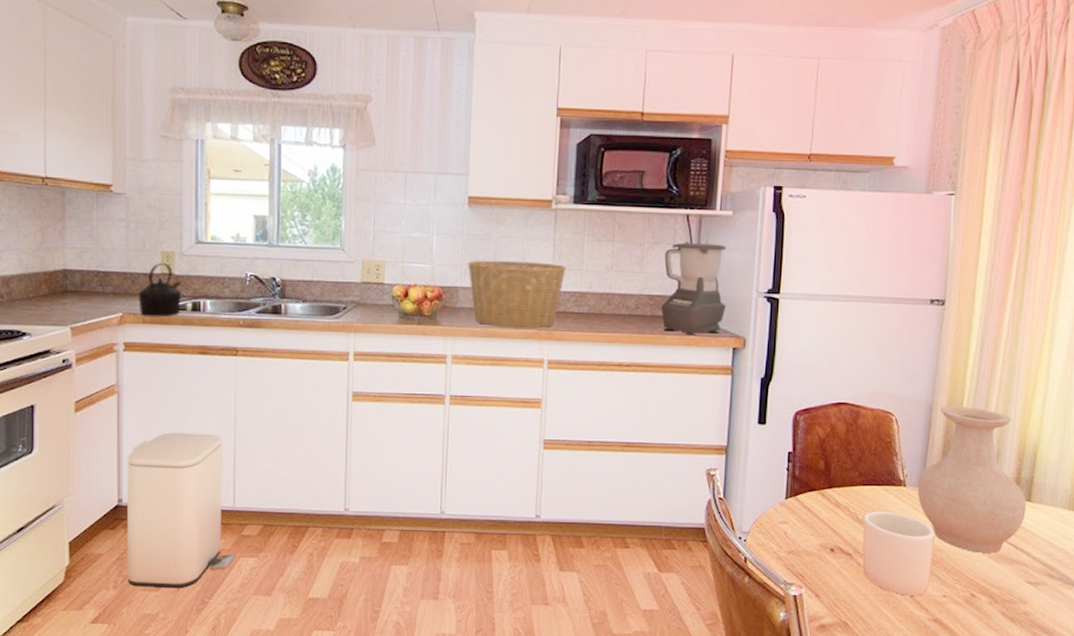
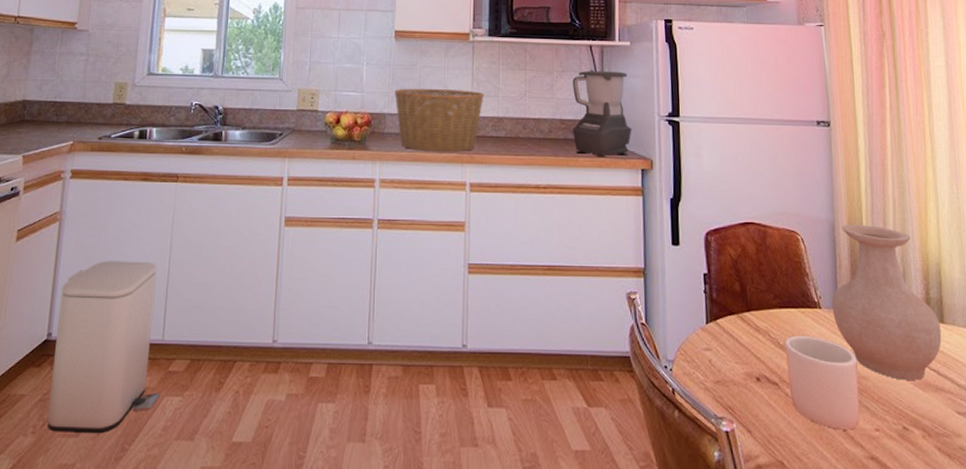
kettle: present [138,263,181,318] -> none [89,94,131,145]

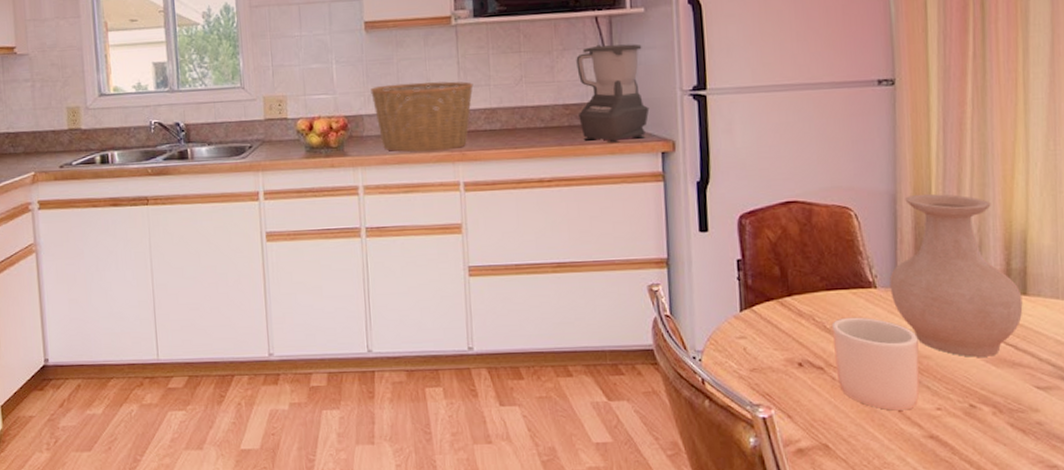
pedal bin: present [47,261,160,433] -> none [50,286,164,448]

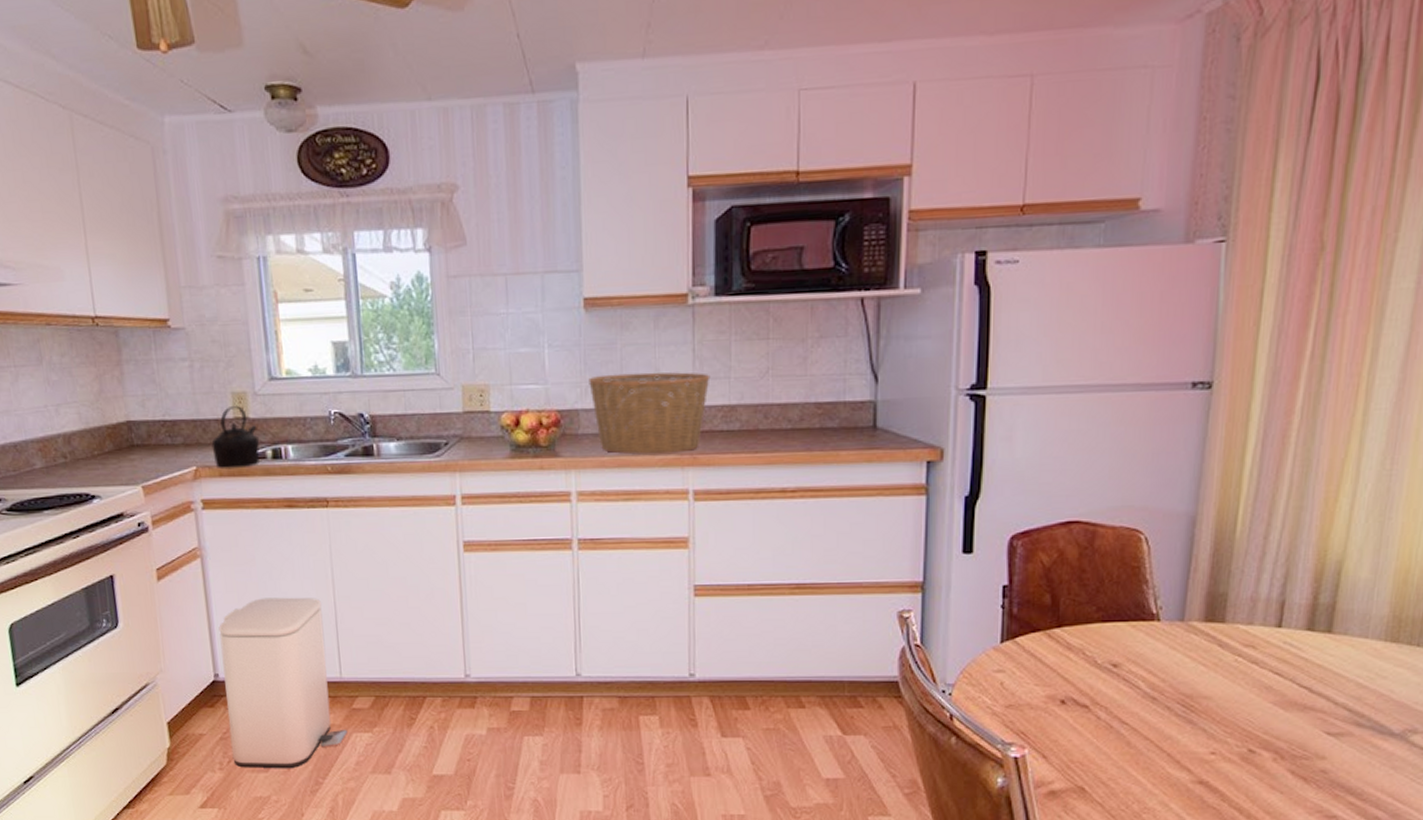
kettle: none [48,119,90,174] -> present [211,406,260,470]
pedal bin: none [50,286,164,448] -> present [219,597,348,768]
blender: present [576,44,650,144] -> none [833,332,917,450]
mug: present [831,317,920,411] -> none [1102,652,1200,754]
vase: present [889,194,1023,357] -> none [1175,517,1326,699]

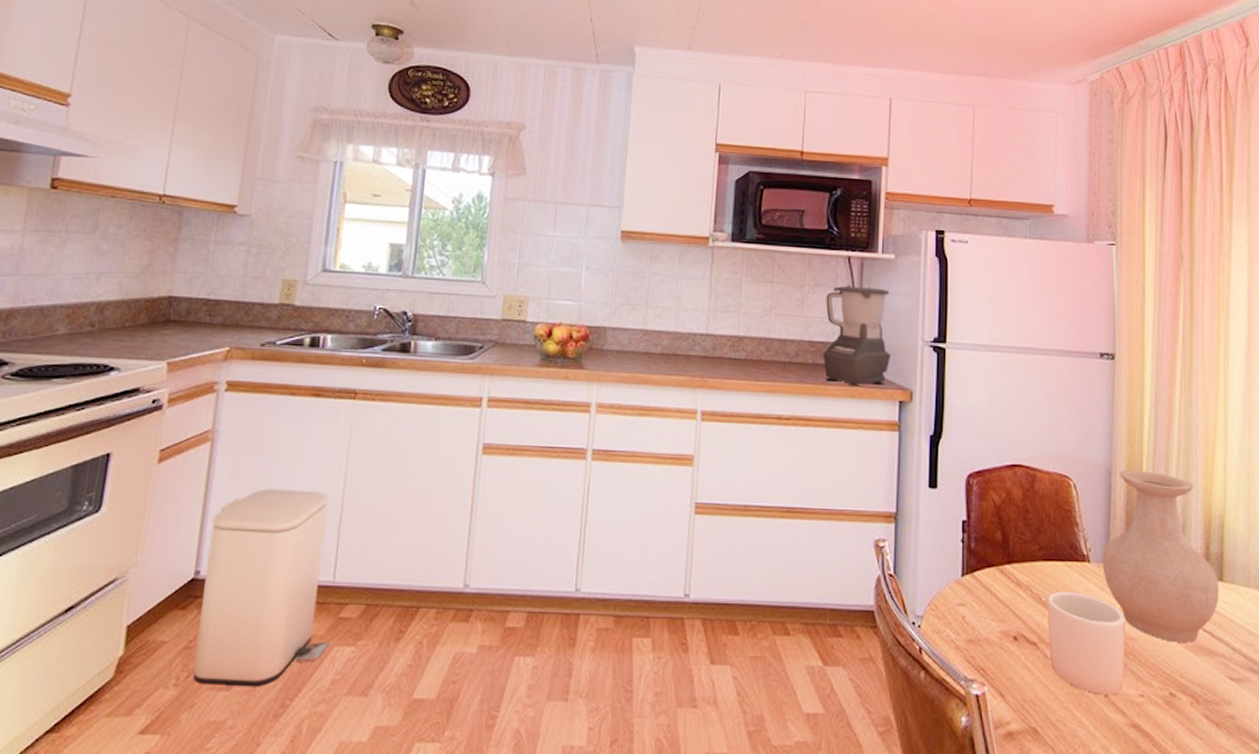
kettle: present [211,406,260,470] -> none [249,292,301,354]
basket: present [588,372,711,456] -> none [618,298,723,376]
blender: none [833,332,917,450] -> present [823,285,891,387]
mug: none [1102,652,1200,754] -> present [1047,591,1126,695]
vase: none [1175,517,1326,699] -> present [1102,470,1219,643]

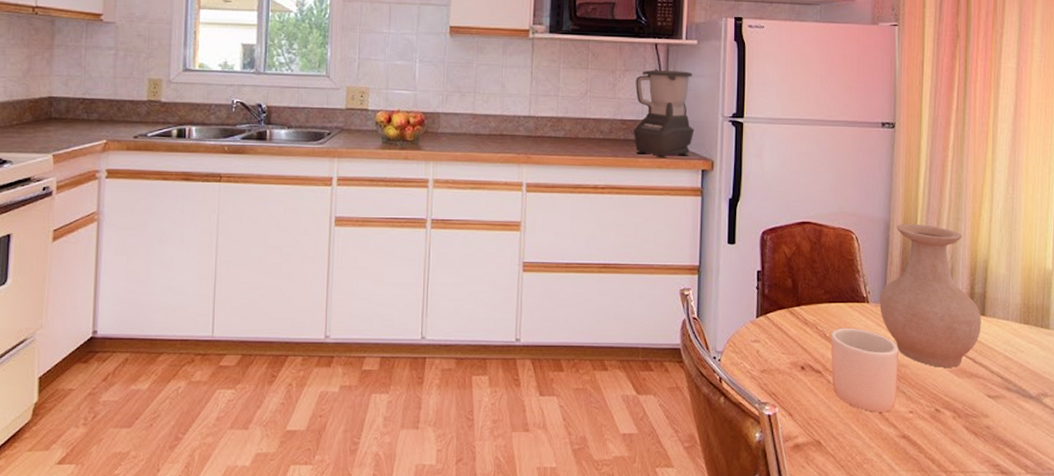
pedal bin: present [193,488,329,686] -> none [98,260,212,423]

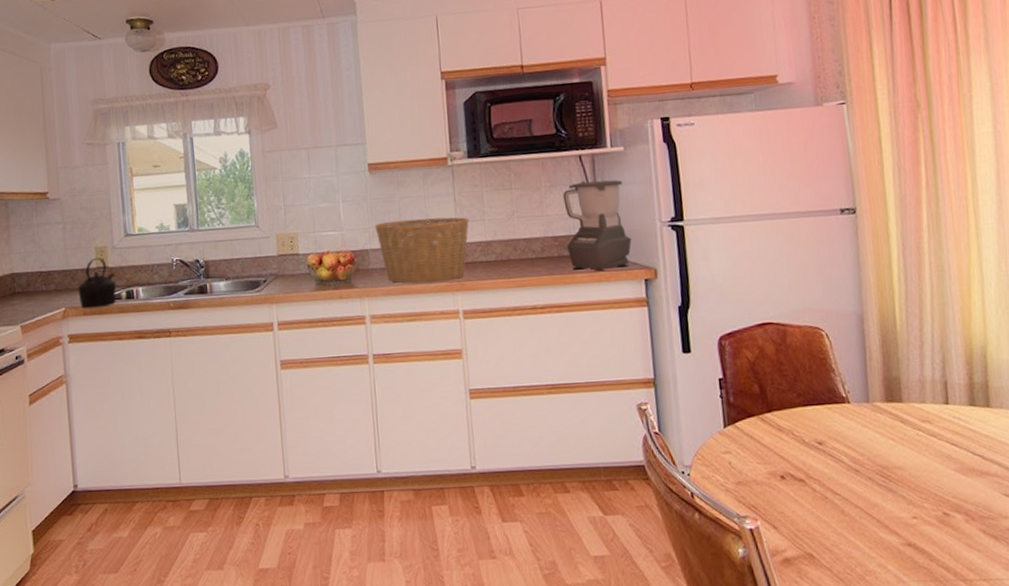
kettle: none [123,91,167,144] -> present [78,258,116,310]
basket: none [449,87,544,153] -> present [375,217,470,284]
mug: present [830,328,899,412] -> none [810,431,896,520]
vase: present [880,224,981,367] -> none [861,313,987,467]

